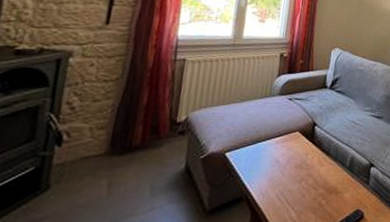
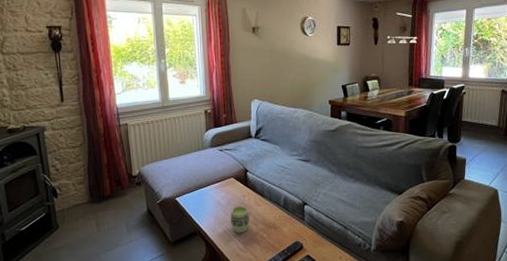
cup: none [285,165,310,199] -> present [230,205,250,233]

